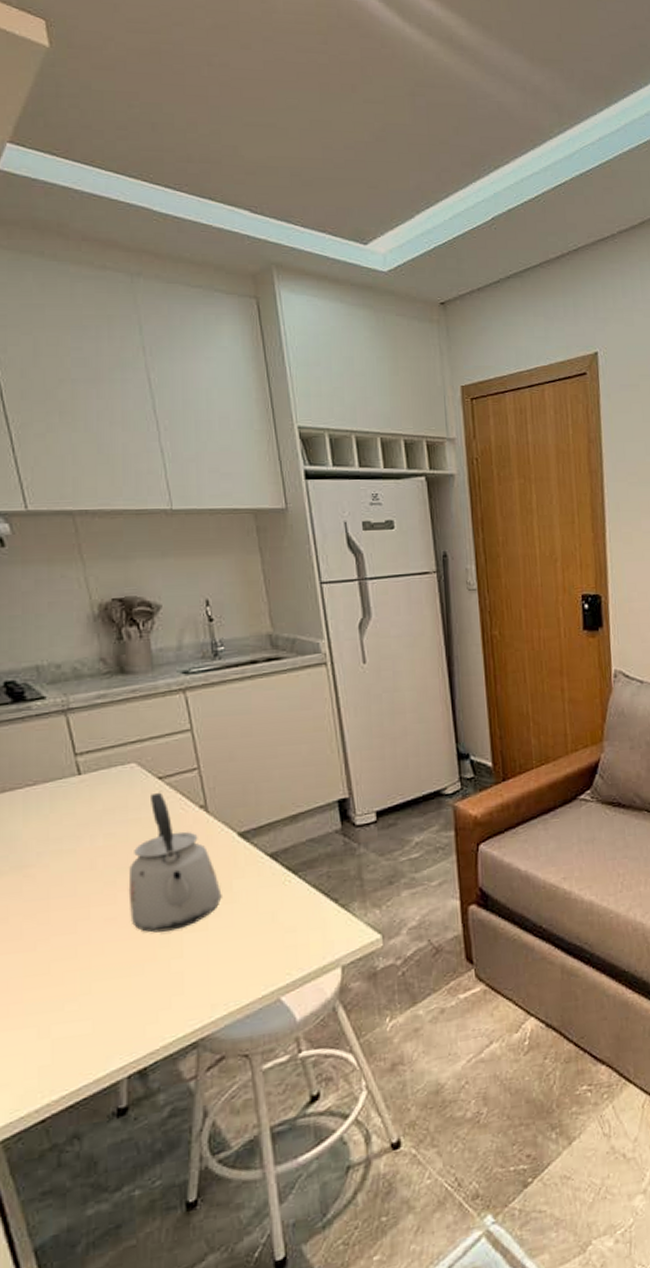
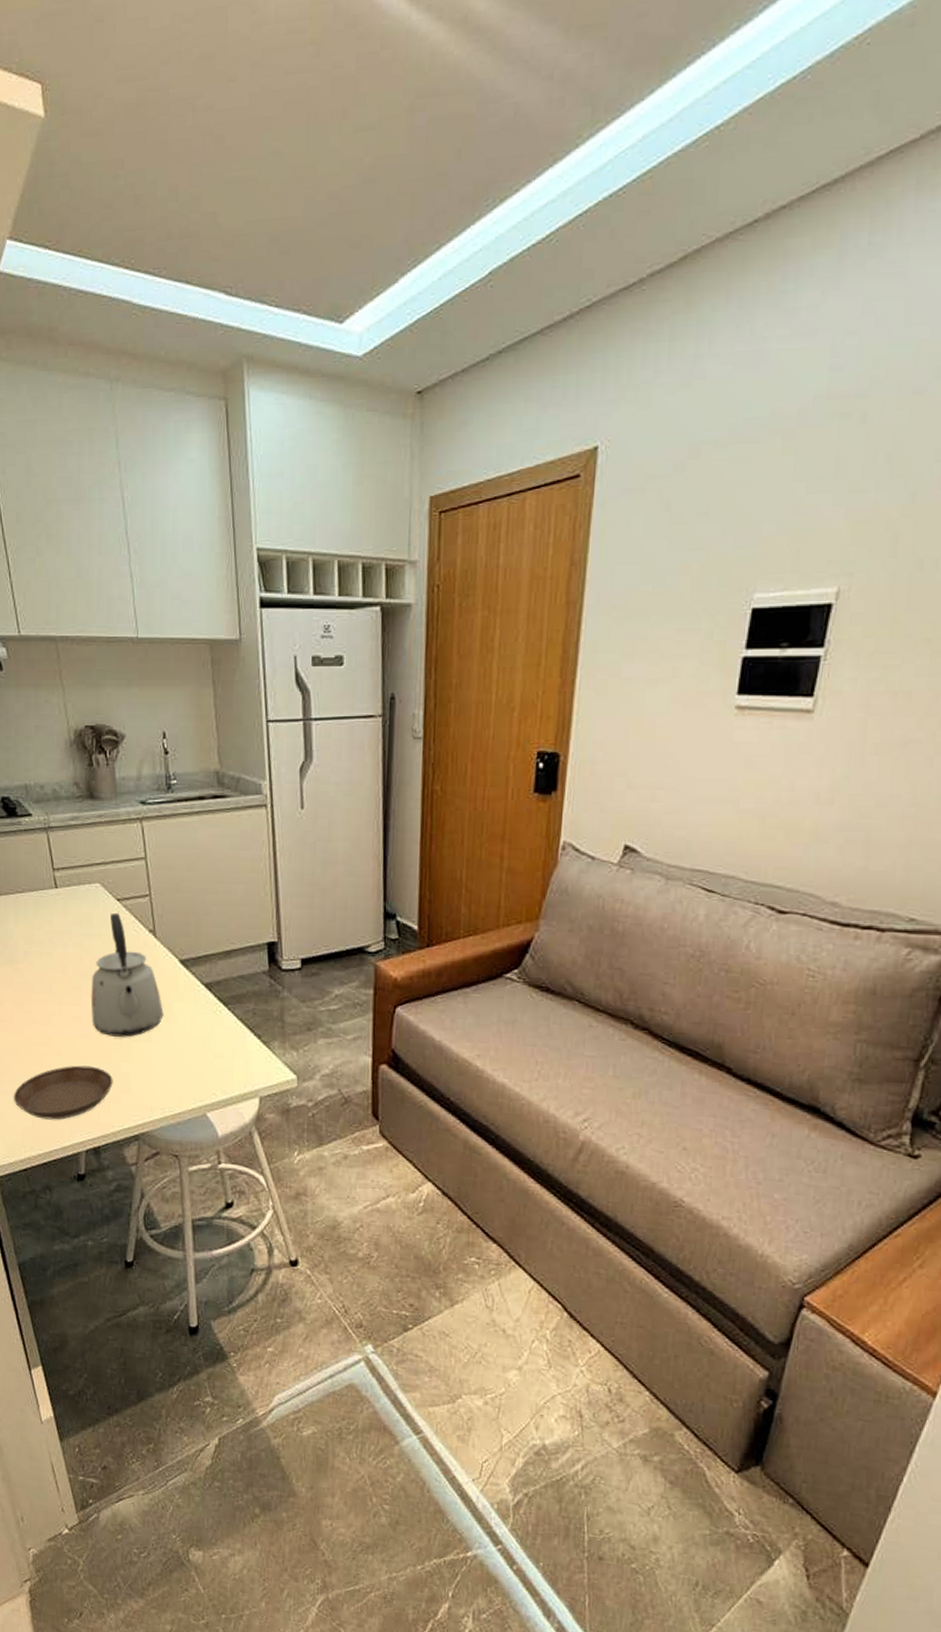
saucer: none [23,972,161,1051] -> present [13,1065,113,1120]

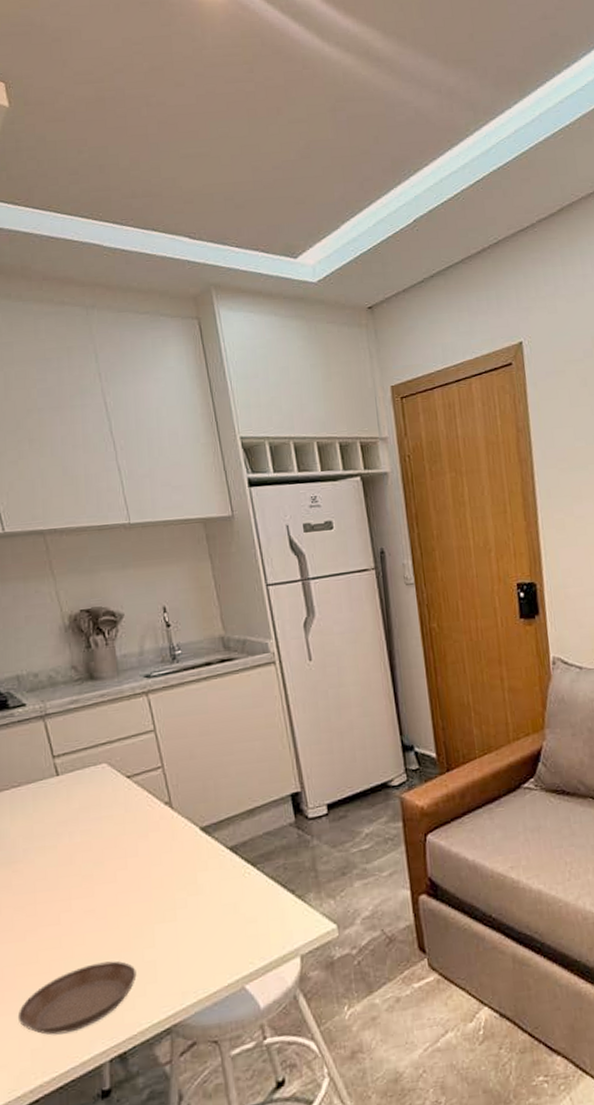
kettle: present [91,912,164,1037] -> none [104,790,188,924]

